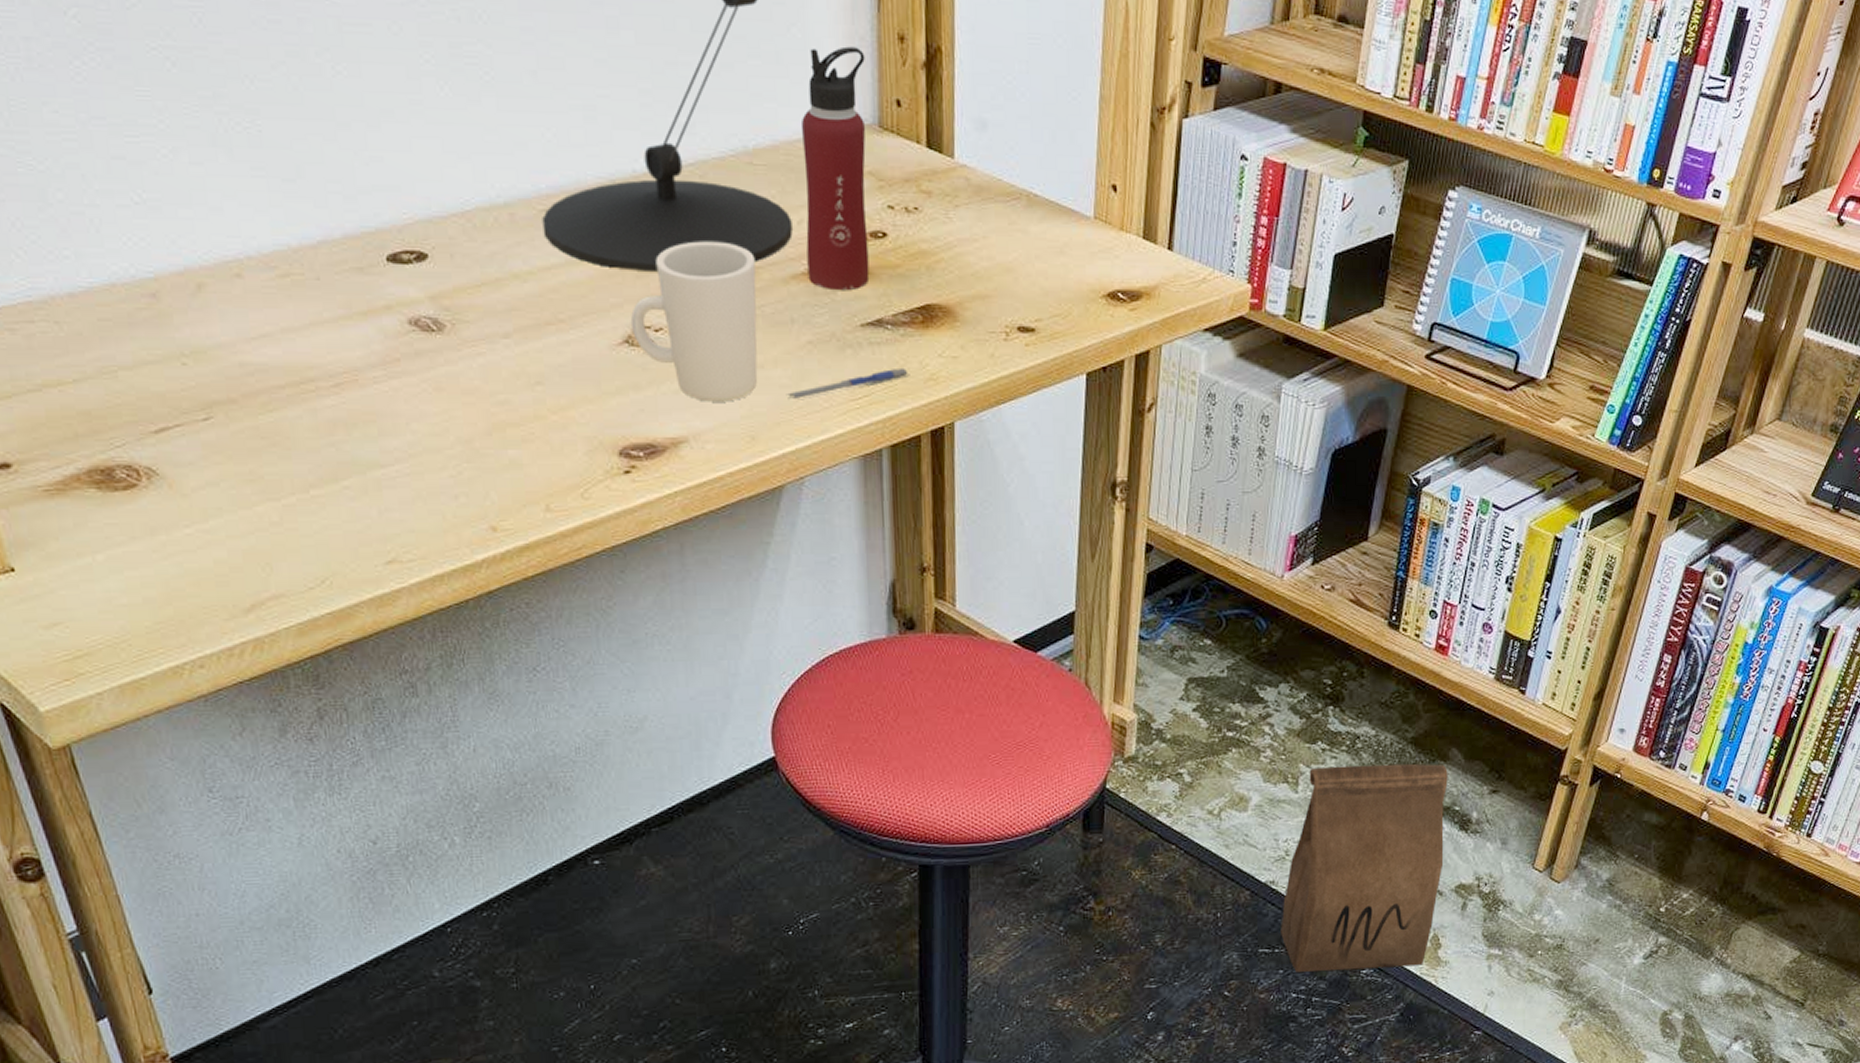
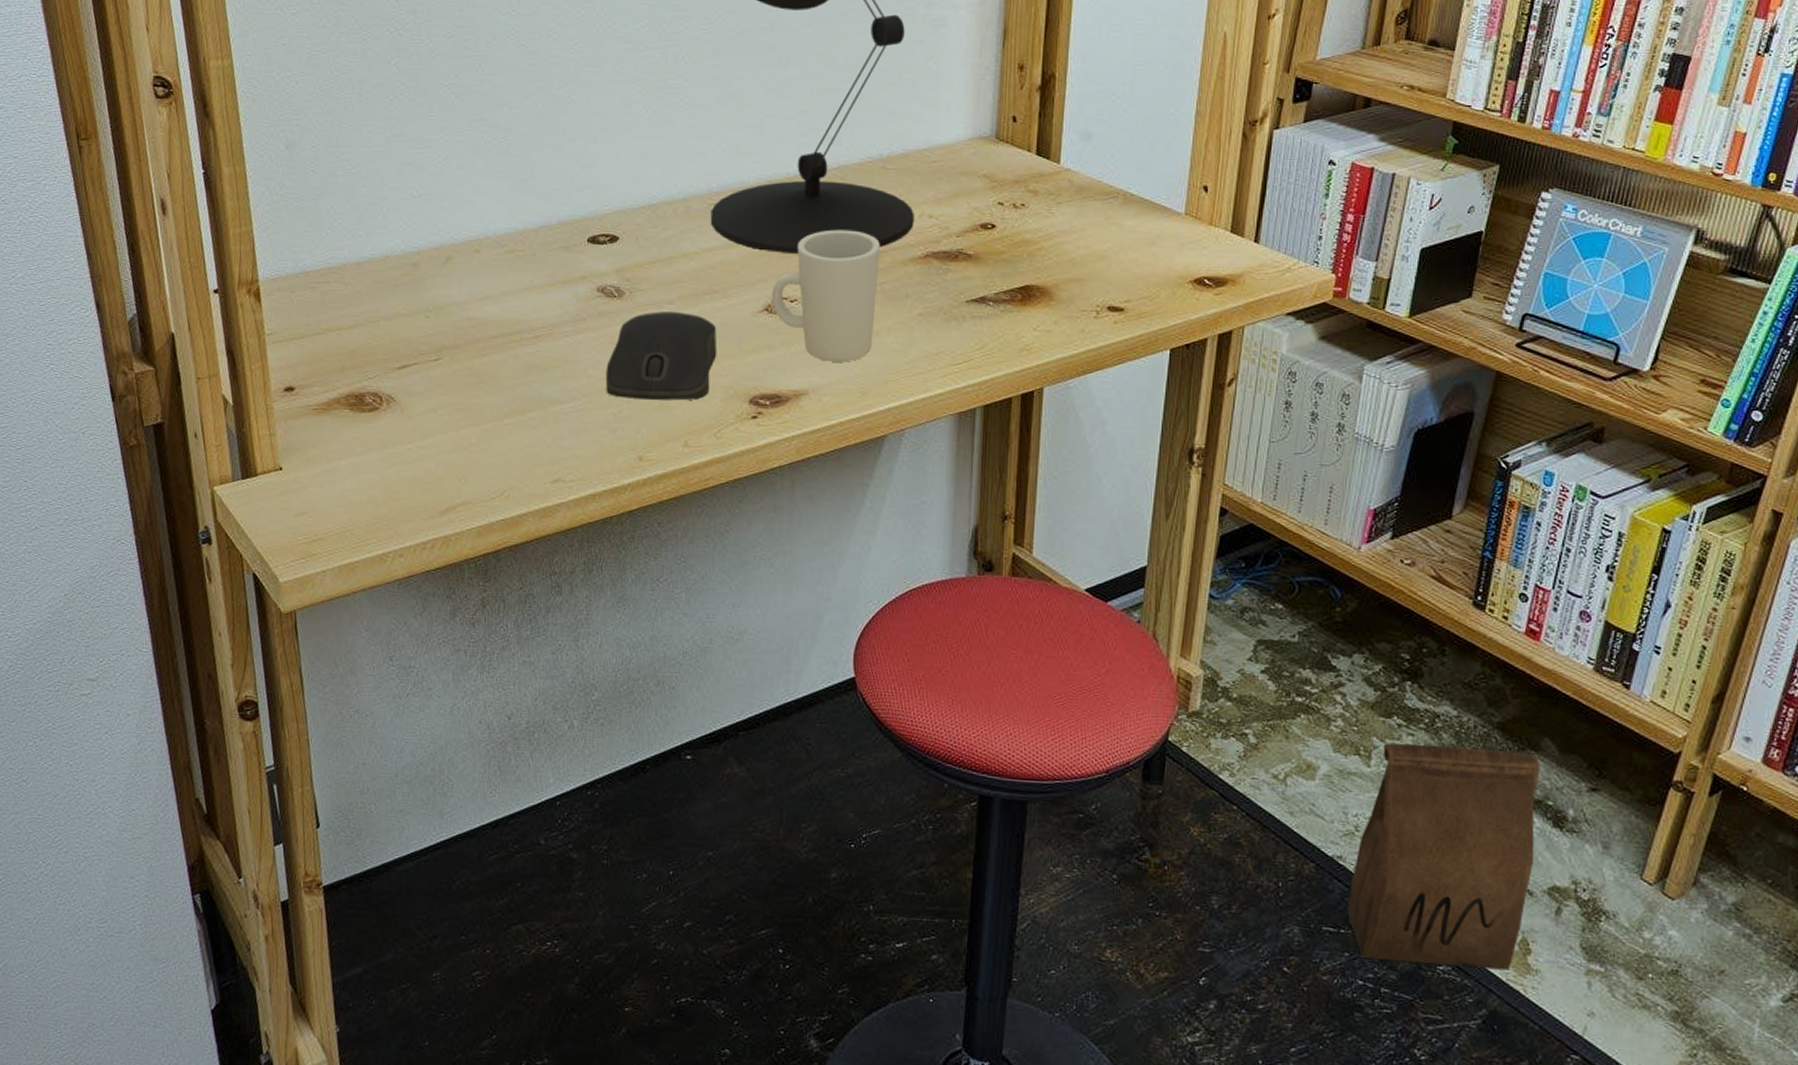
computer mouse: none [434,348,573,457] -> present [605,311,717,401]
pen: present [786,367,910,400] -> none [895,338,1006,363]
water bottle: present [800,46,870,291] -> none [924,75,988,273]

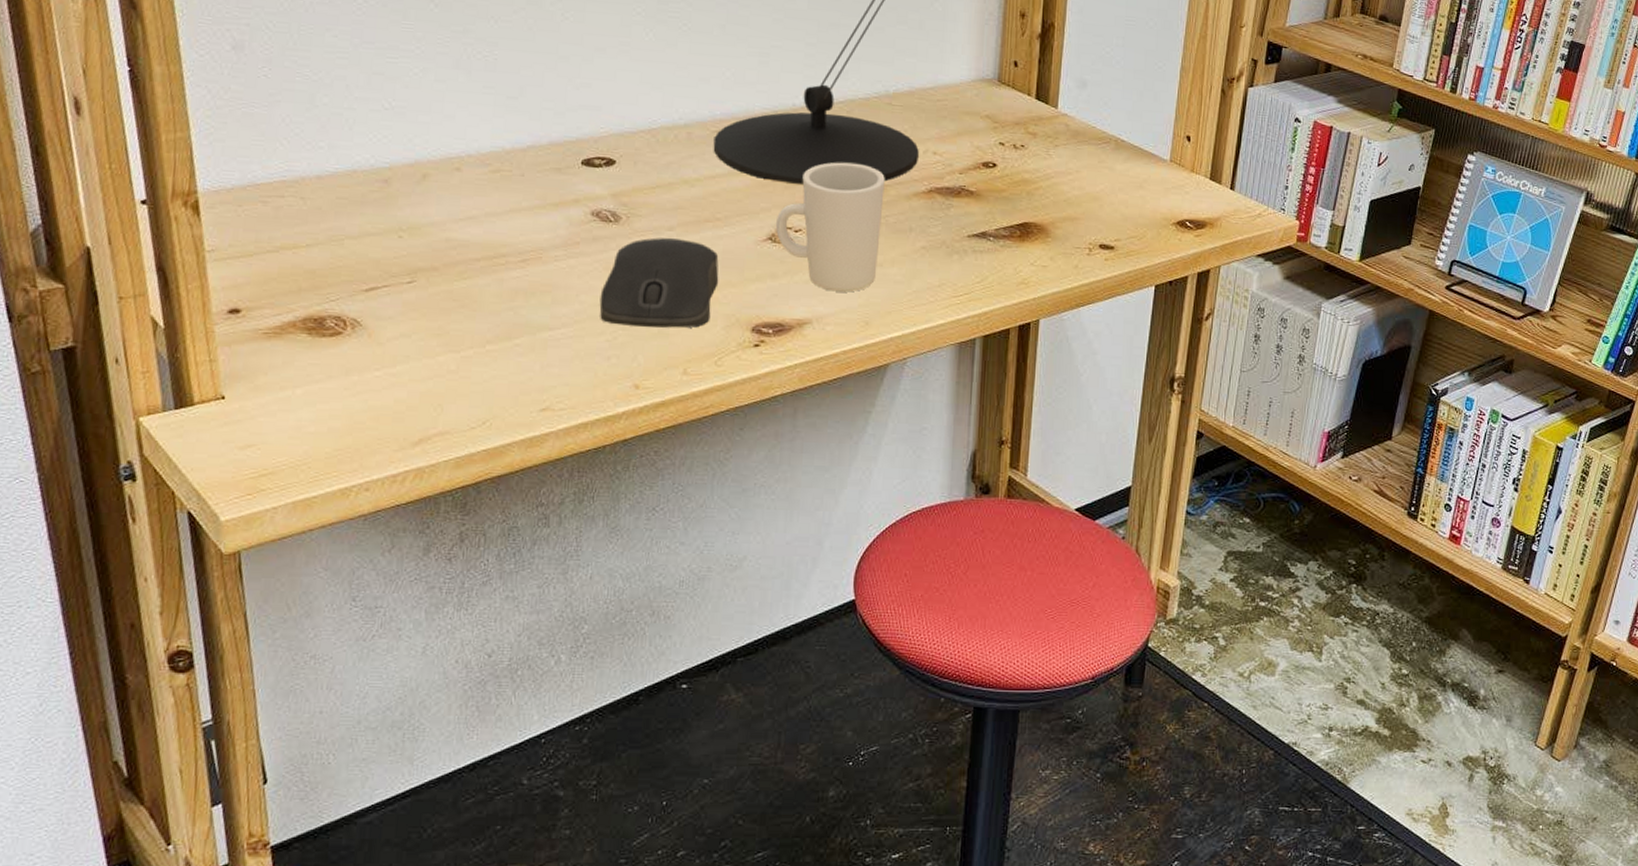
paper bag: present [1347,742,1540,971] -> none [1300,639,1458,833]

